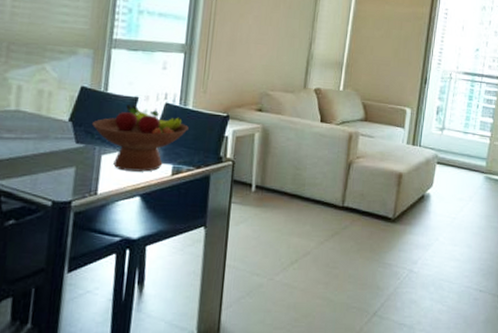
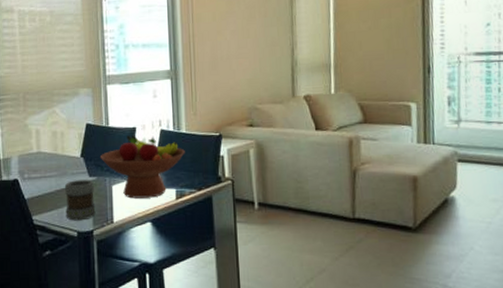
mug: none [40,145,81,190] -> present [65,180,96,221]

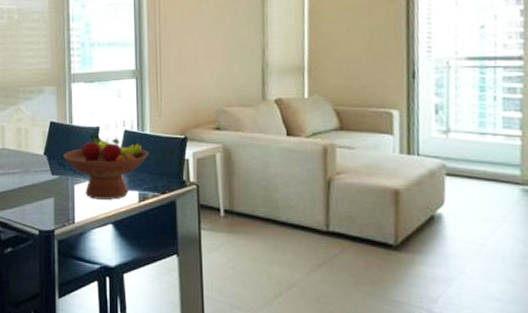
mug: present [65,180,96,221] -> none [28,178,57,219]

